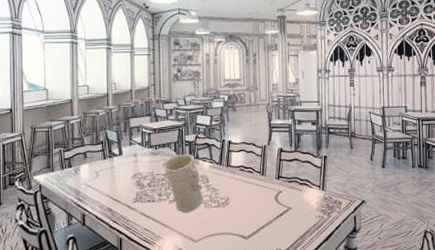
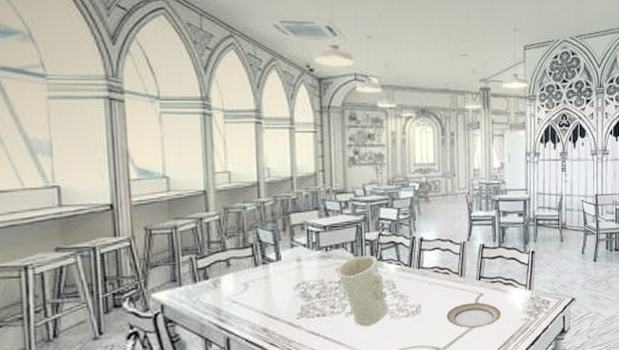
plate: none [250,198,297,222] -> present [446,302,501,329]

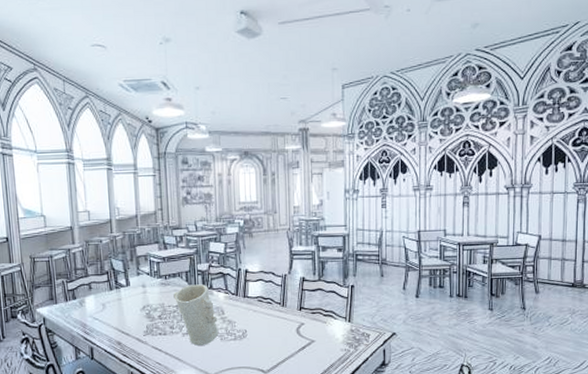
plate: present [446,302,501,329] -> none [270,331,321,355]

